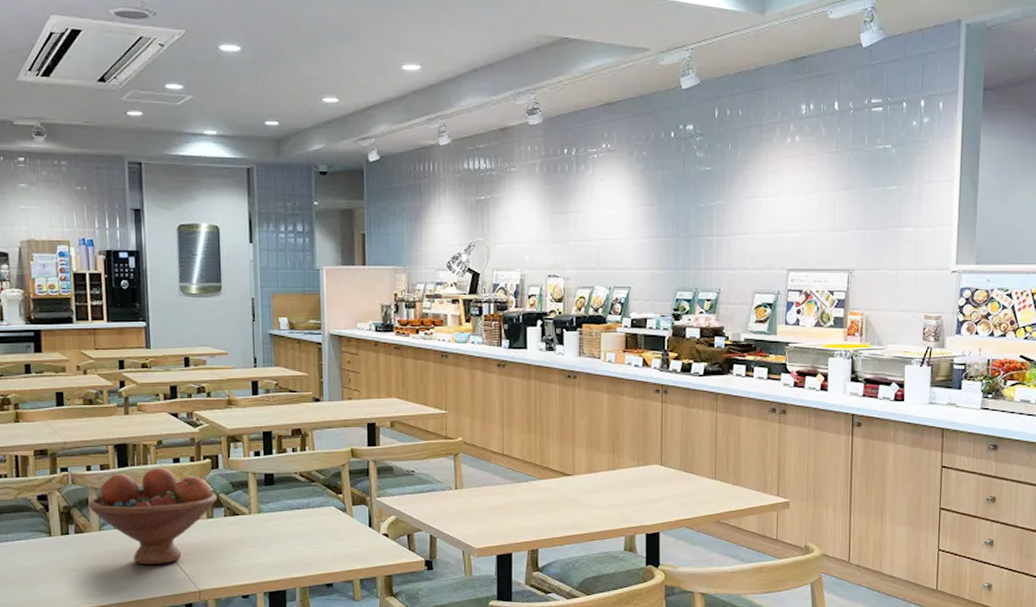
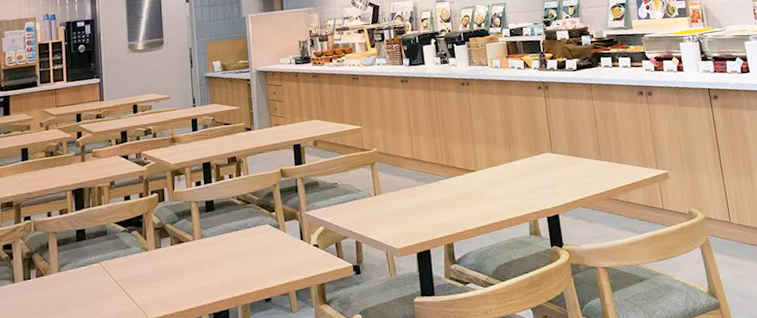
fruit bowl: present [88,467,218,566] -> none [49,206,165,301]

